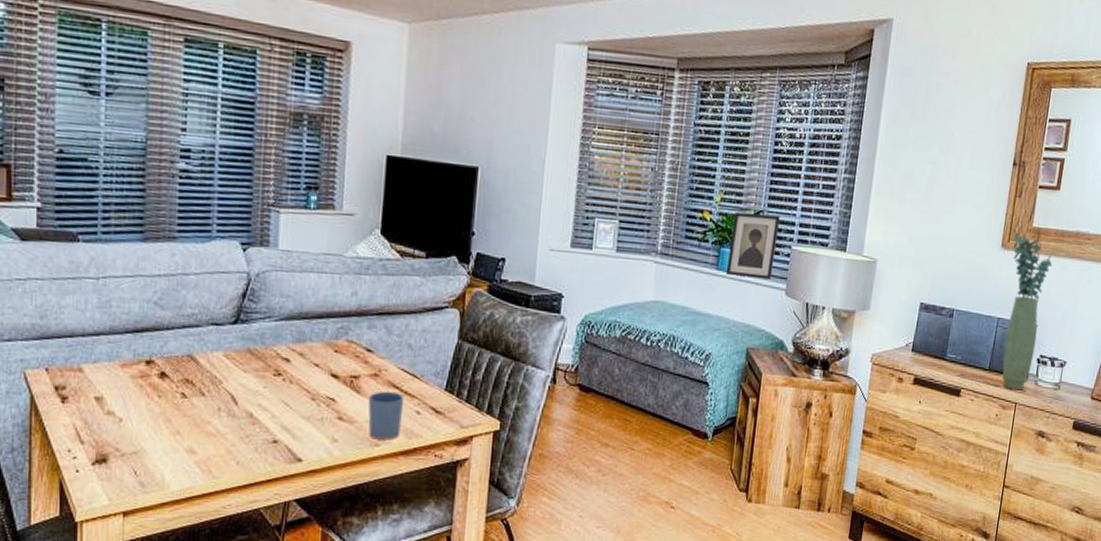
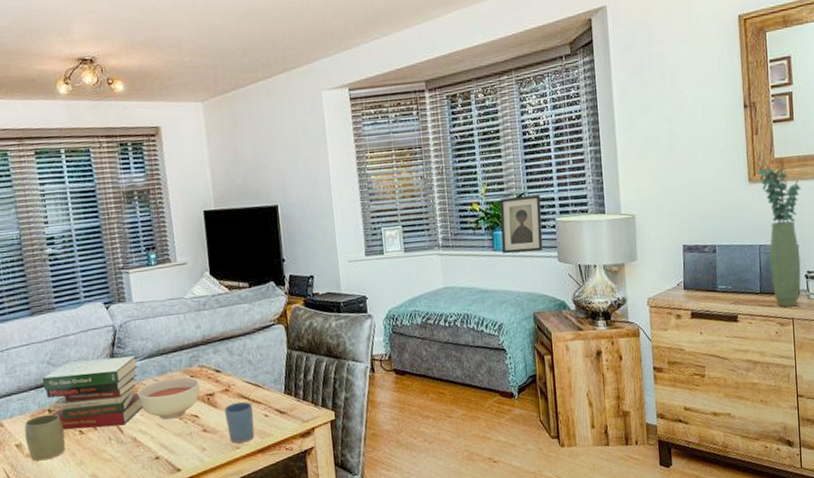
mug: none [108,366,162,422] -> present [24,413,66,461]
books: none [143,307,270,396] -> present [42,355,143,430]
bowl: none [263,348,345,398] -> present [136,376,200,420]

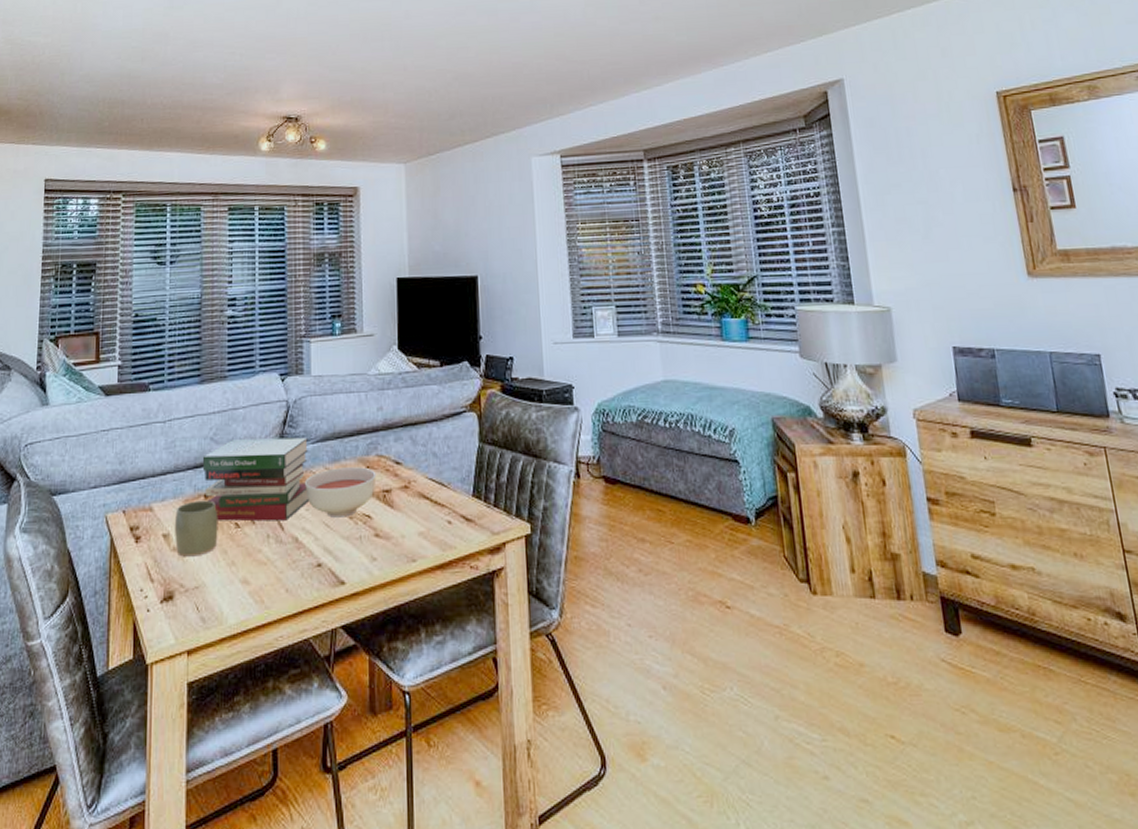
mug: present [224,401,255,444] -> none [401,502,435,555]
picture frame: present [500,194,544,254] -> none [729,278,782,345]
vase: present [757,162,801,307] -> none [1036,255,1111,432]

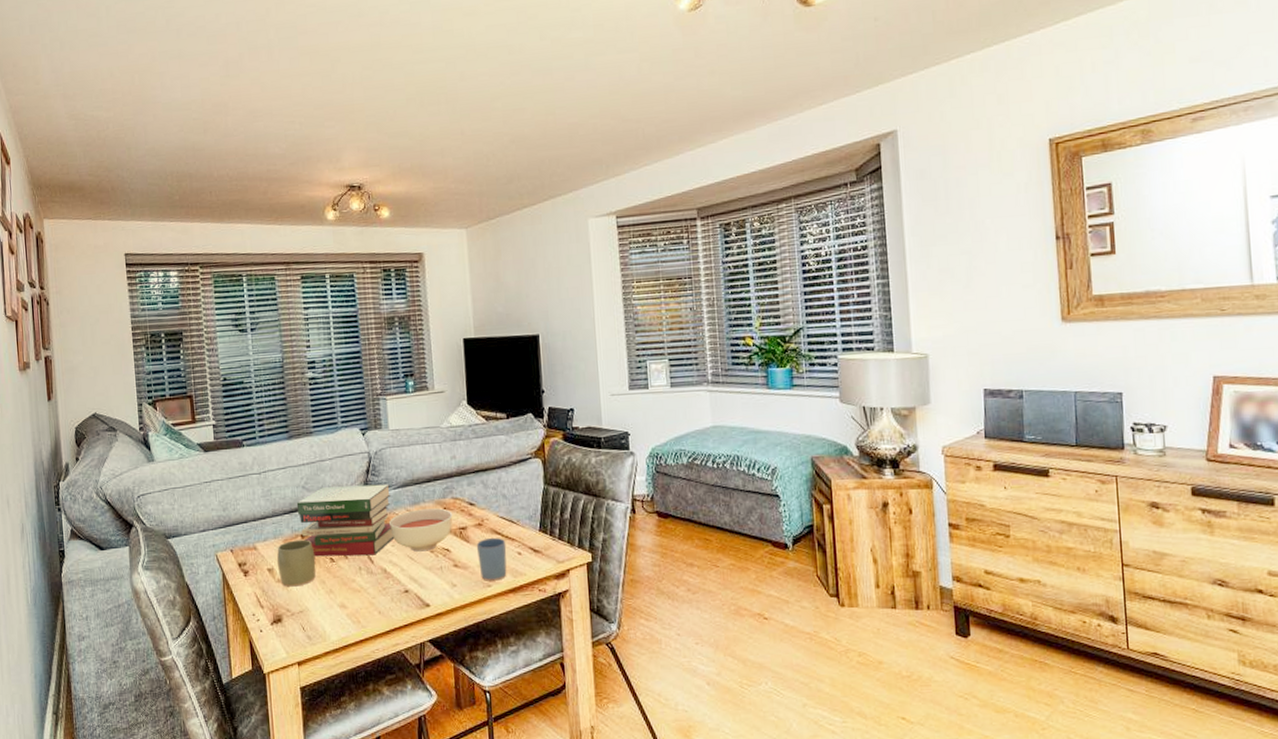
mug: none [401,502,435,555] -> present [476,537,507,581]

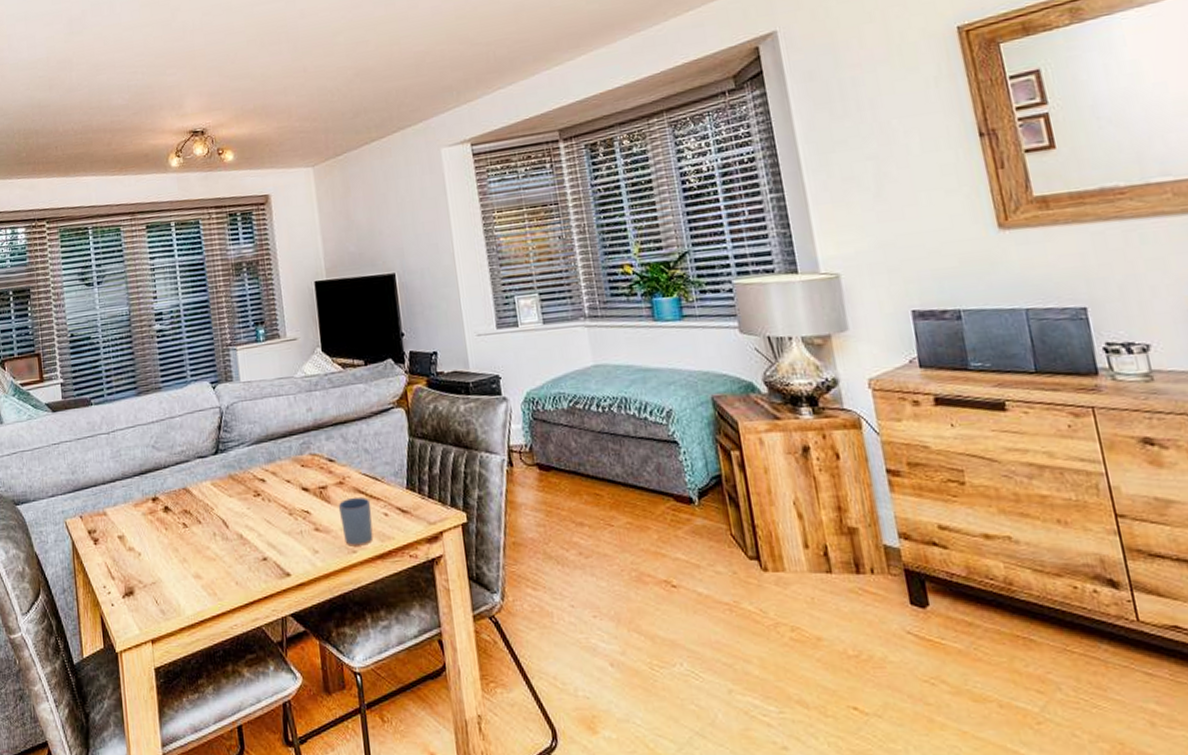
mug: present [276,539,316,587] -> none [127,503,168,556]
books: present [296,484,395,557] -> none [146,440,250,522]
bowl: present [388,508,453,552] -> none [243,466,312,515]

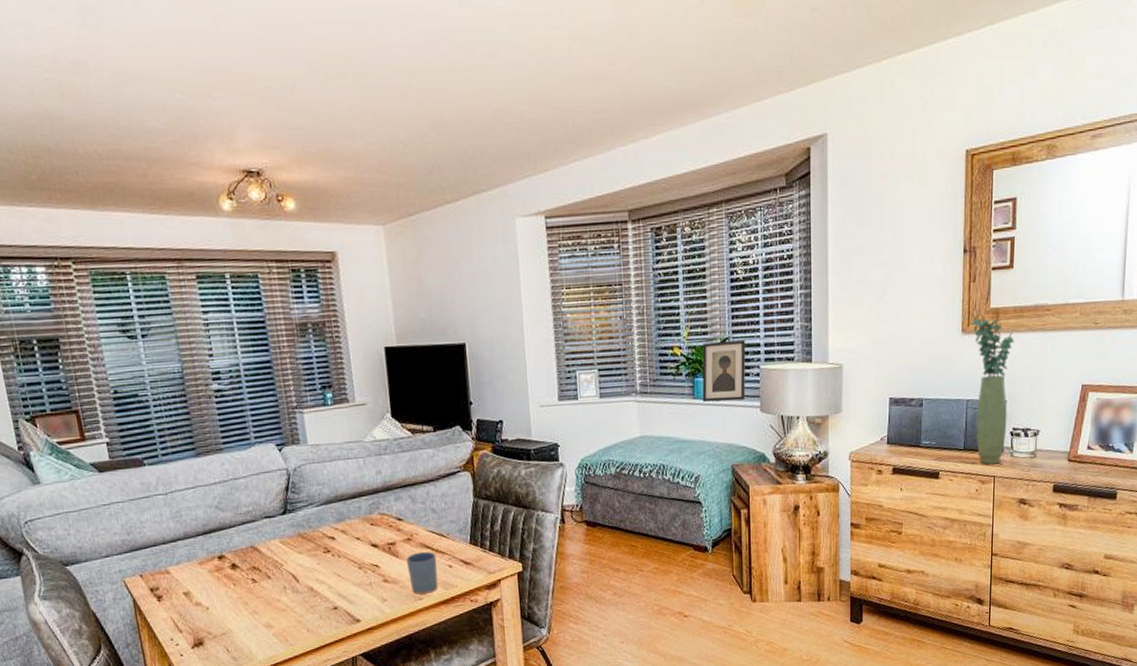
picture frame: none [658,252,719,325] -> present [702,339,746,403]
vase: none [1008,201,1100,392] -> present [971,313,1015,465]

